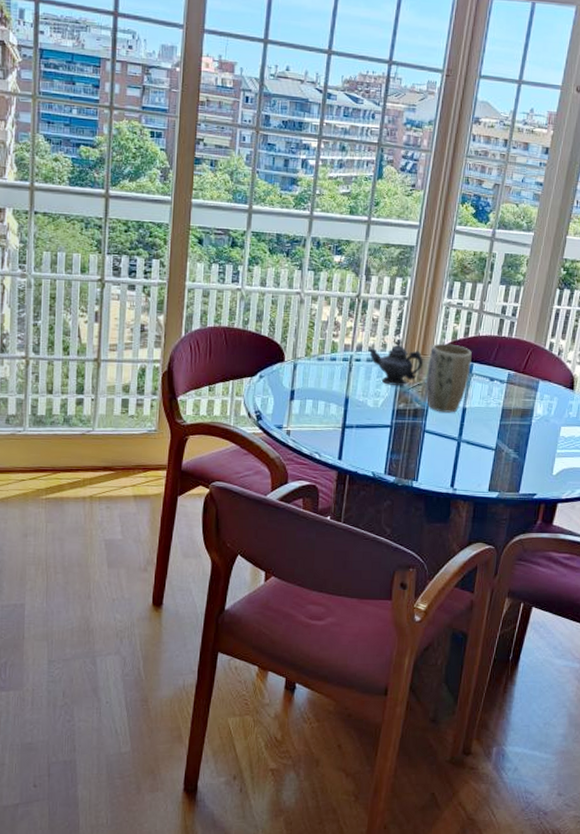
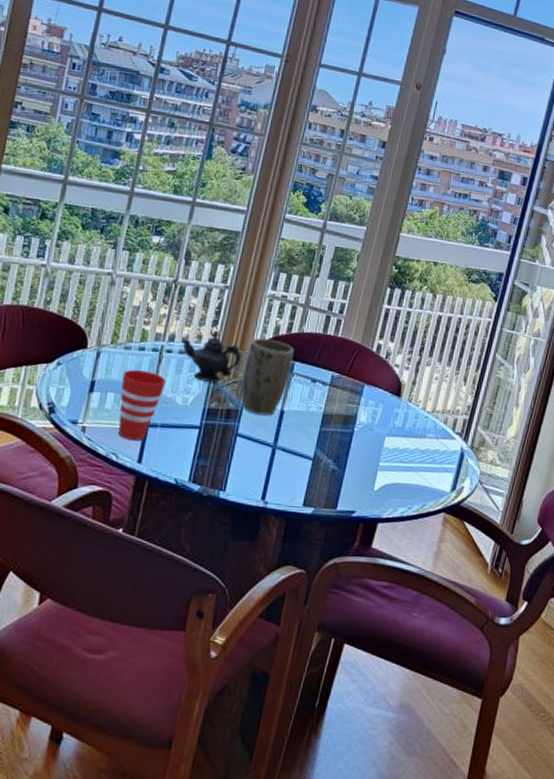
cup: none [317,378,357,440] -> present [118,369,166,441]

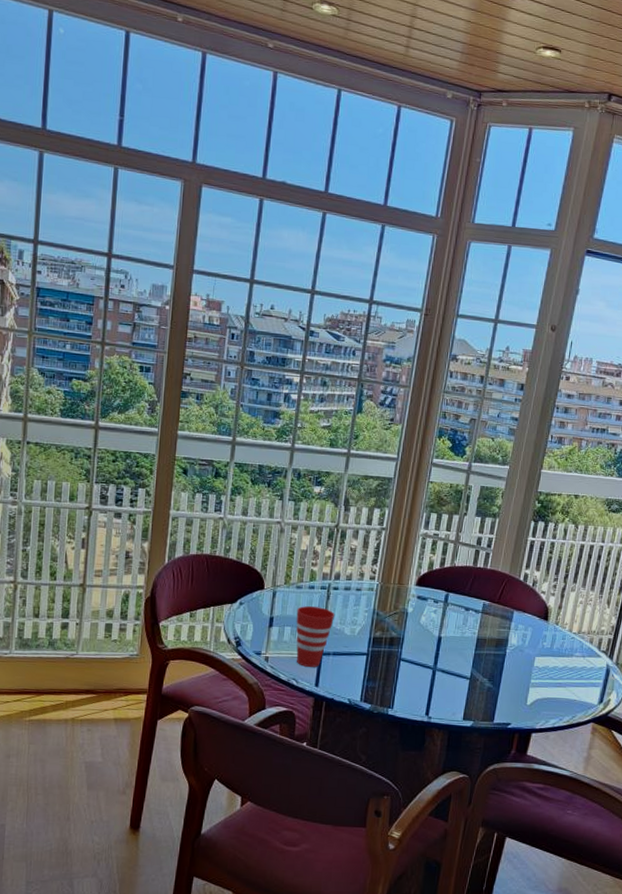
teapot: present [181,329,241,383] -> none [346,567,399,614]
plant pot: present [241,338,294,416] -> none [402,573,448,642]

